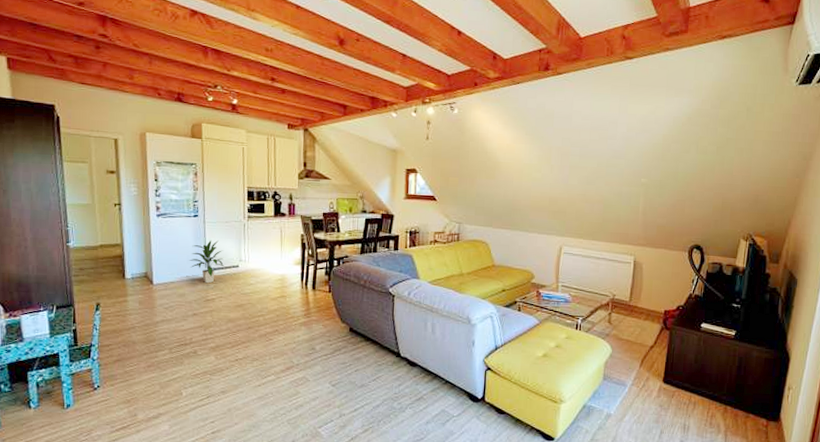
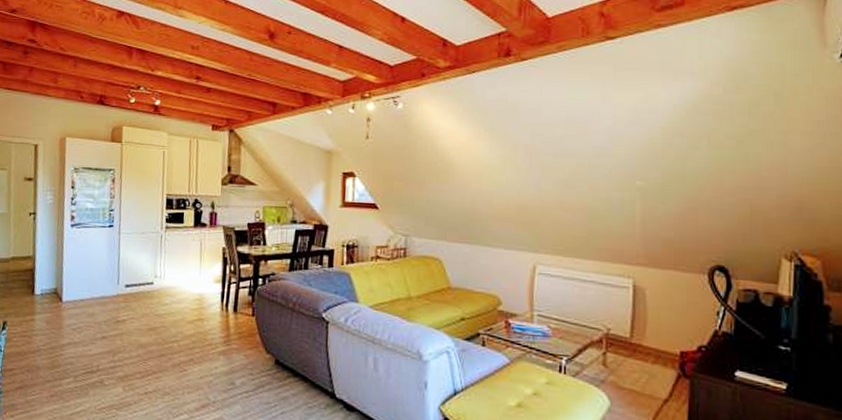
indoor plant: present [189,240,225,284] -> none [101,253,138,302]

